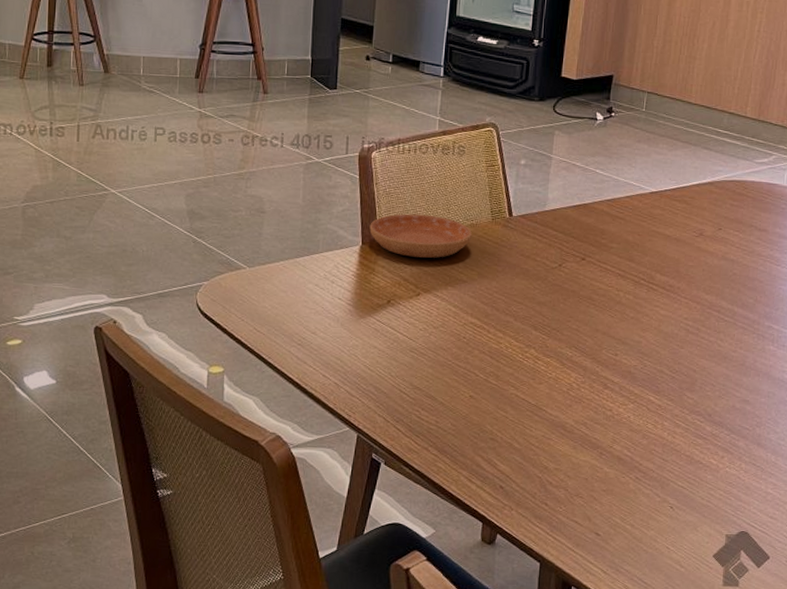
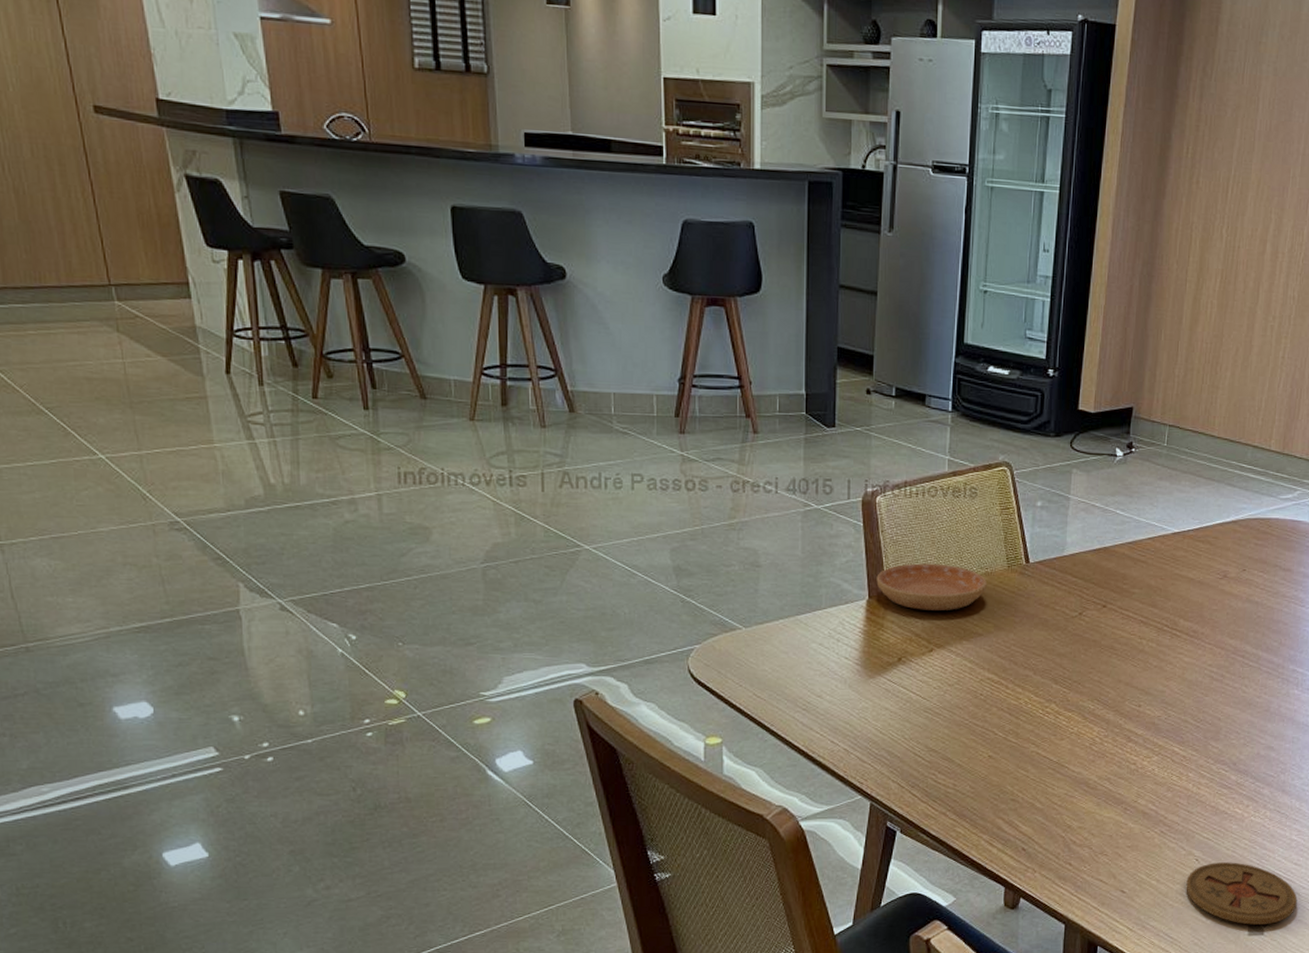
coaster: none [660,511,773,576] -> present [1186,862,1297,925]

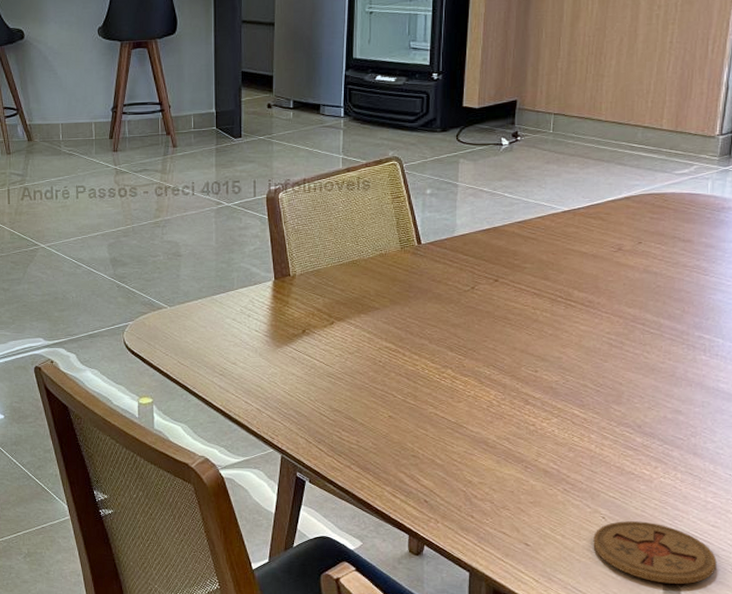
saucer: present [876,563,987,610] -> none [281,248,381,288]

